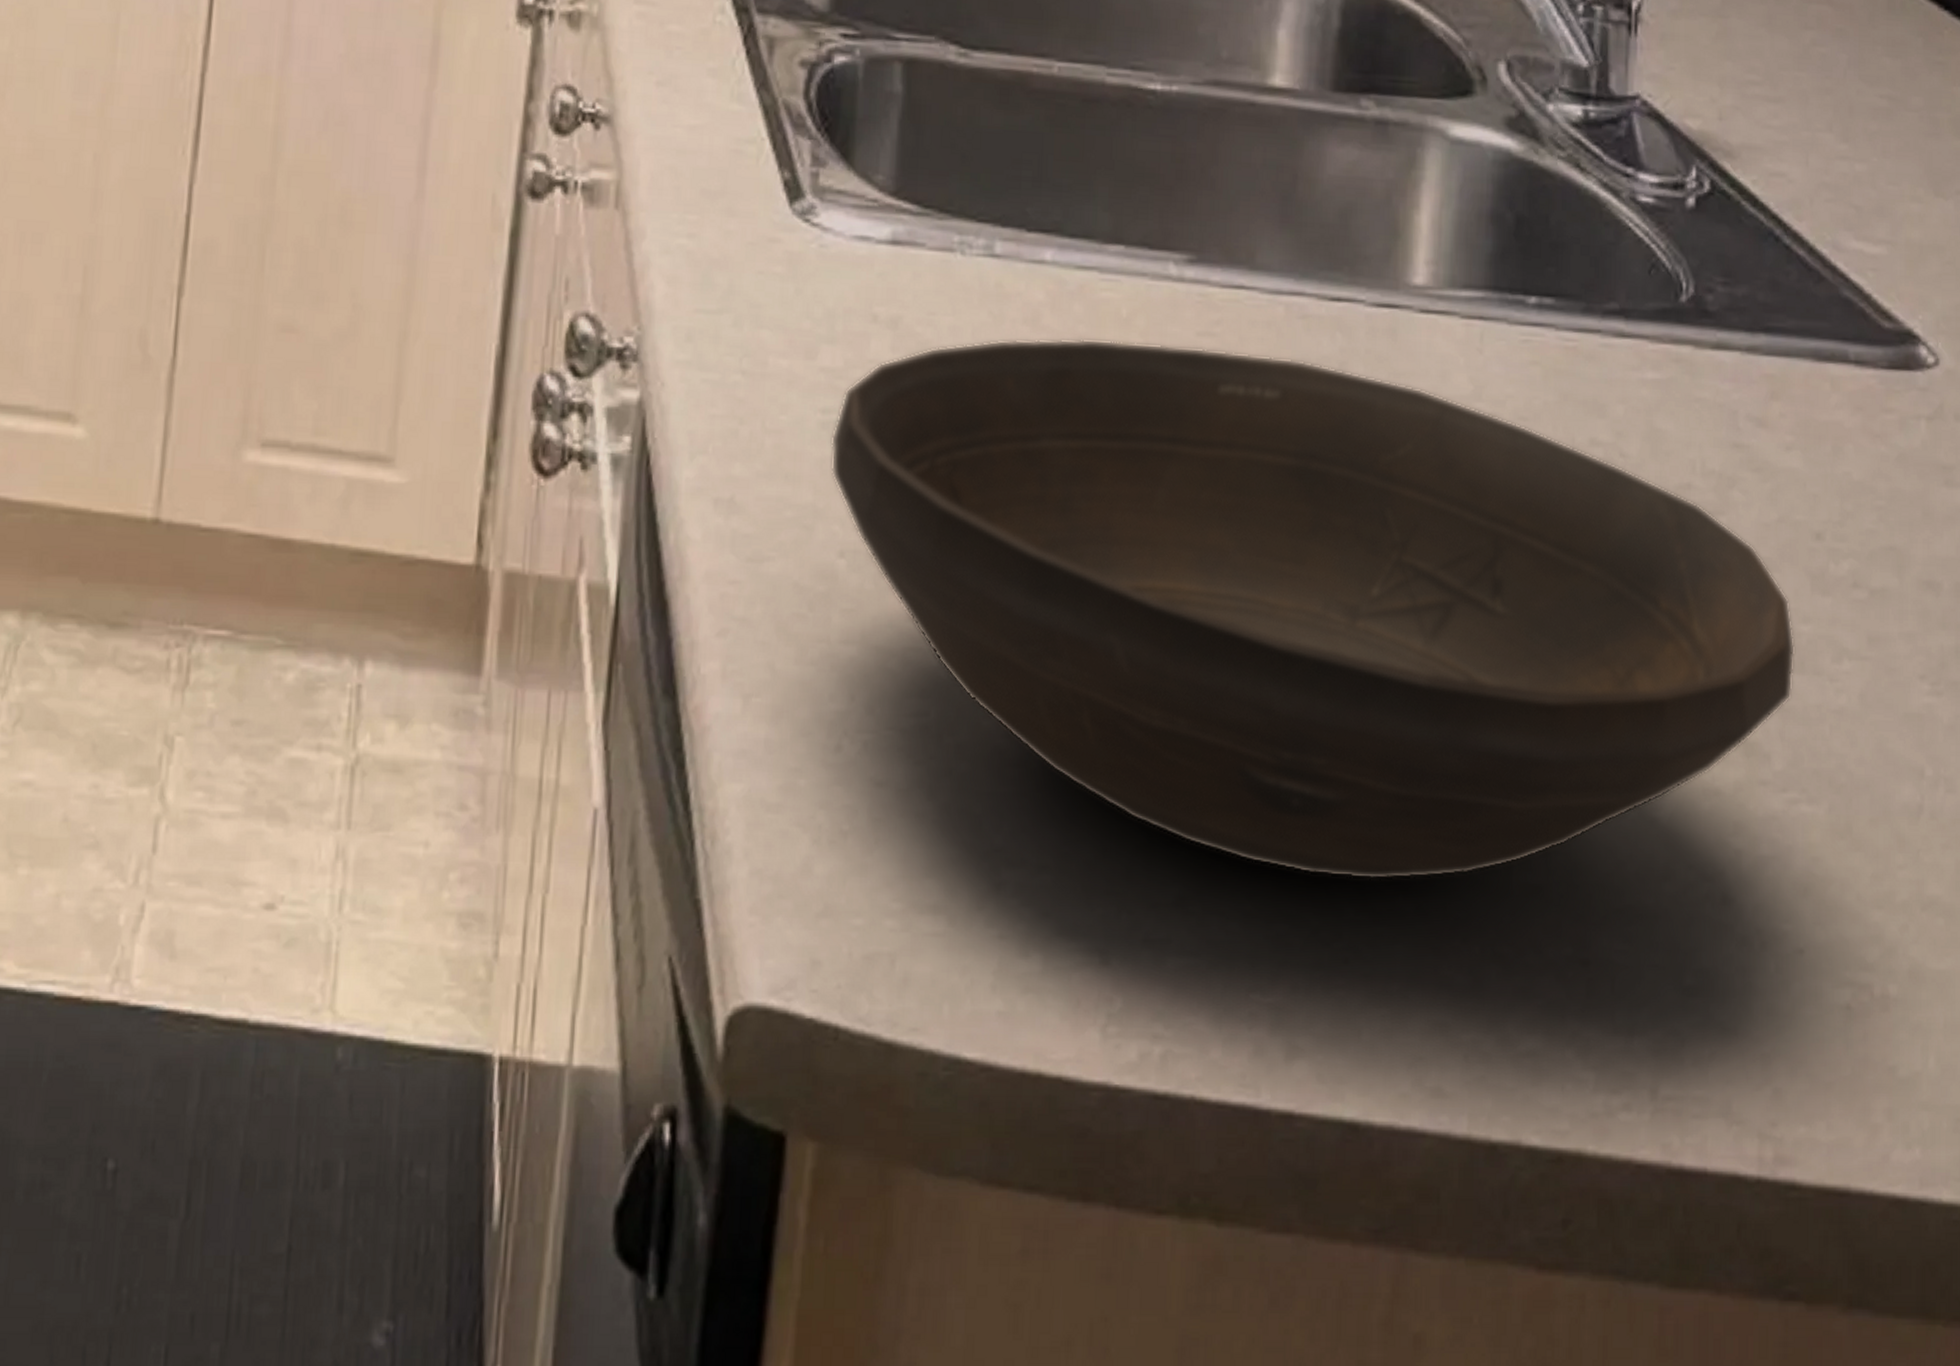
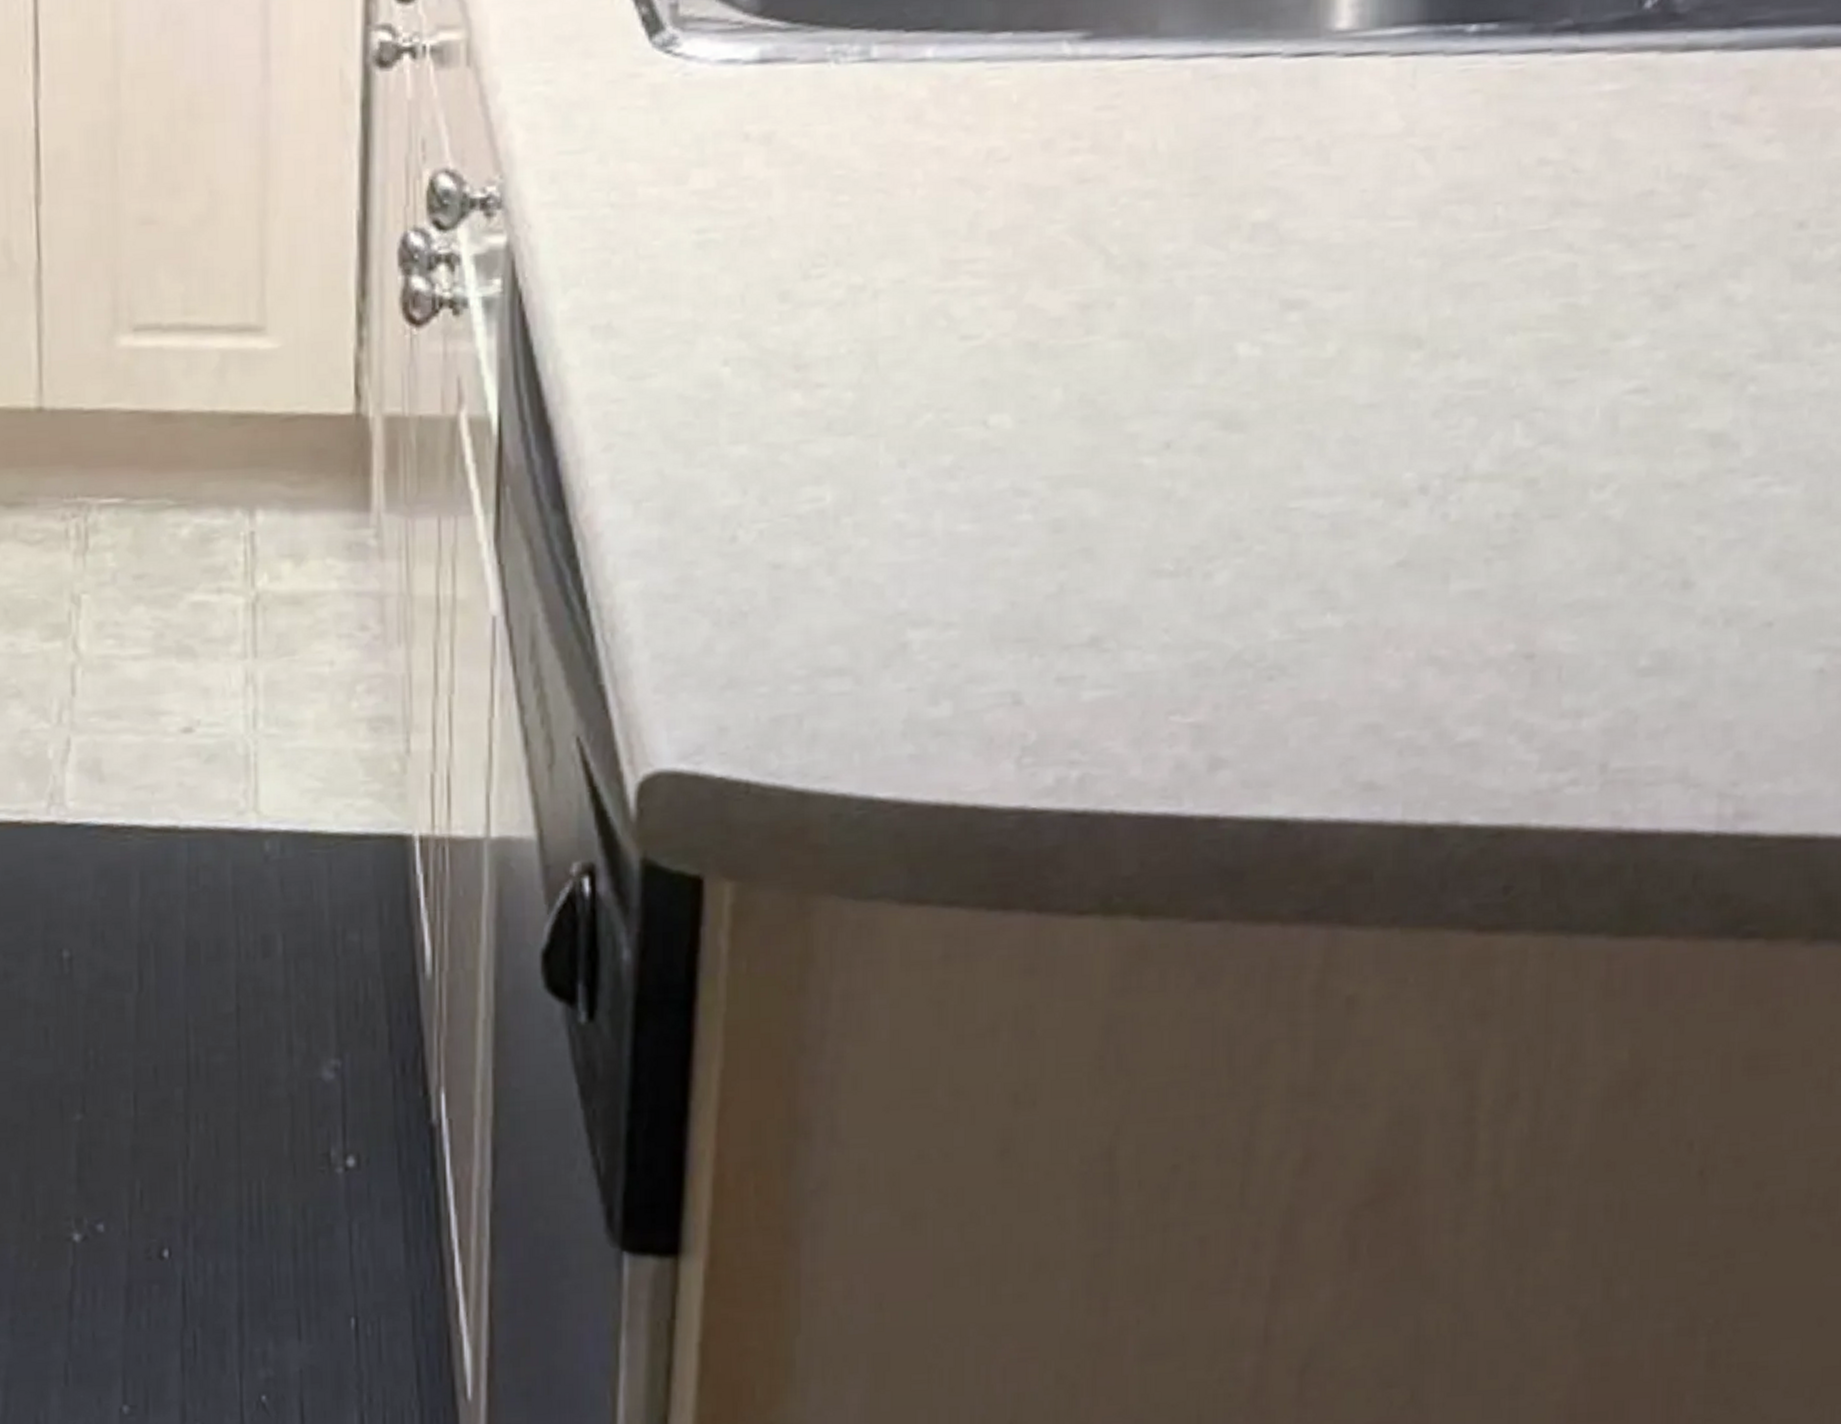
bowl: present [830,338,1796,881] -> none [707,120,1772,605]

